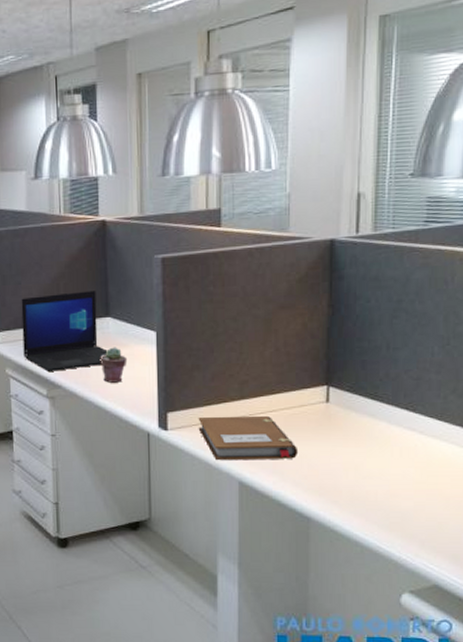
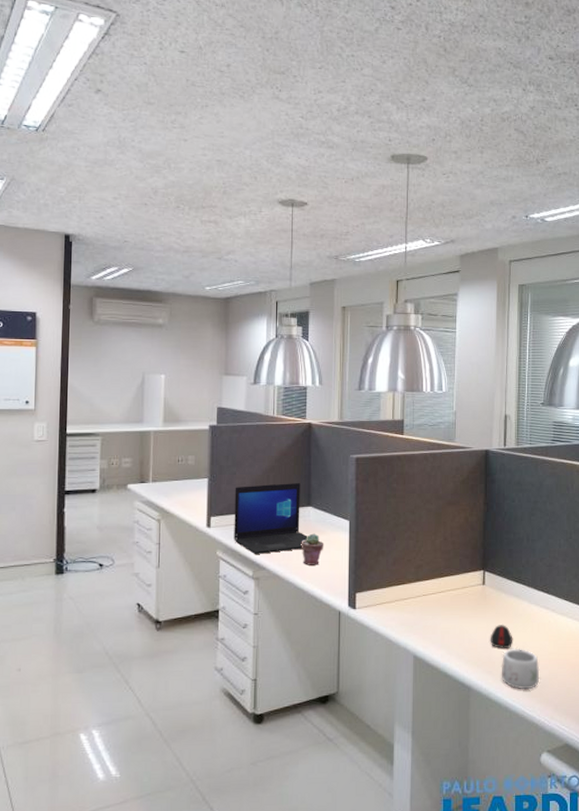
notebook: present [198,415,299,460] -> none [381,596,461,636]
computer mouse: none [337,449,366,475] -> present [491,625,513,648]
mug: none [349,475,402,522] -> present [501,648,540,689]

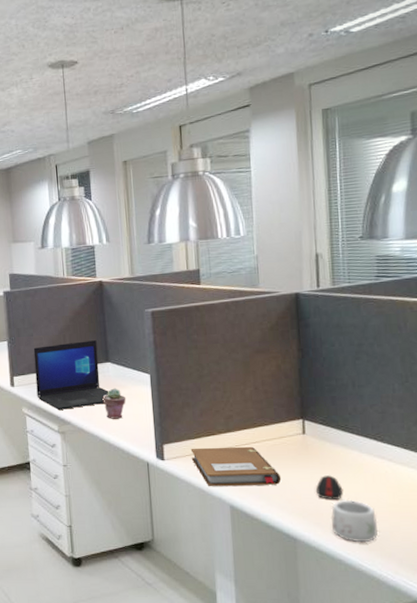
notebook: none [381,596,461,636] -> present [190,446,282,486]

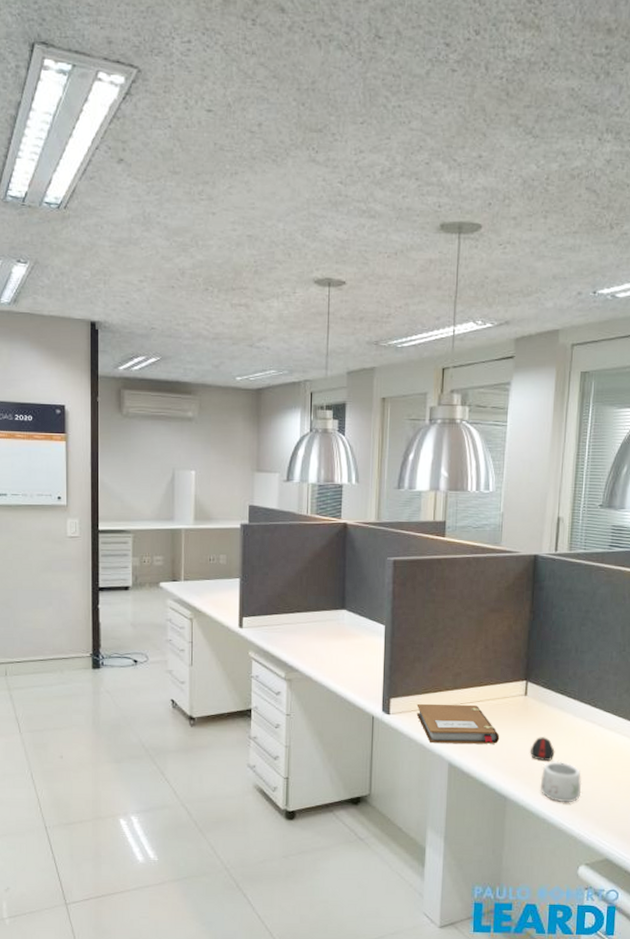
laptop: present [33,340,109,410] -> none [266,585,342,656]
potted succulent: present [102,388,127,419] -> none [334,637,359,669]

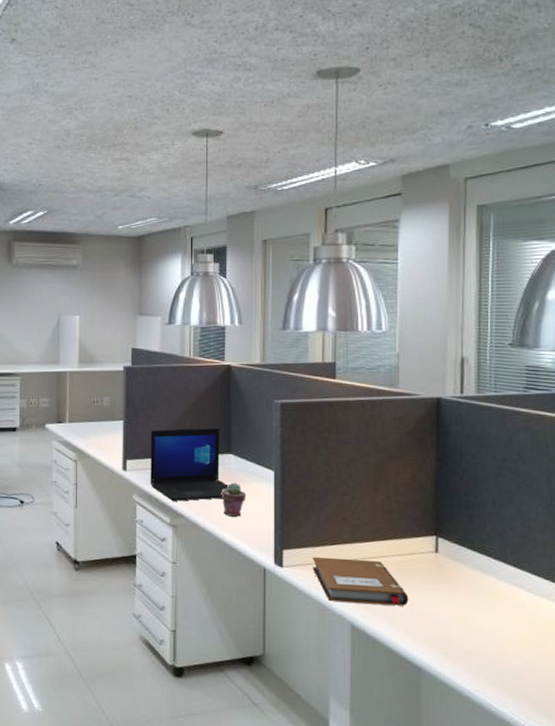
laptop: none [266,585,342,656] -> present [150,428,229,501]
potted succulent: none [334,637,359,669] -> present [221,482,247,517]
computer mouse: present [531,737,555,761] -> none [447,600,476,629]
mug: present [540,761,582,802] -> none [460,629,512,679]

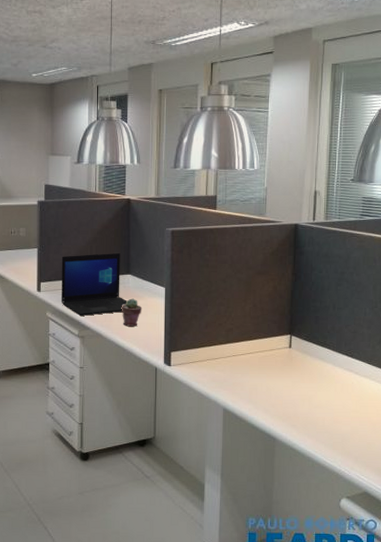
notebook: present [312,556,409,606] -> none [194,356,268,391]

